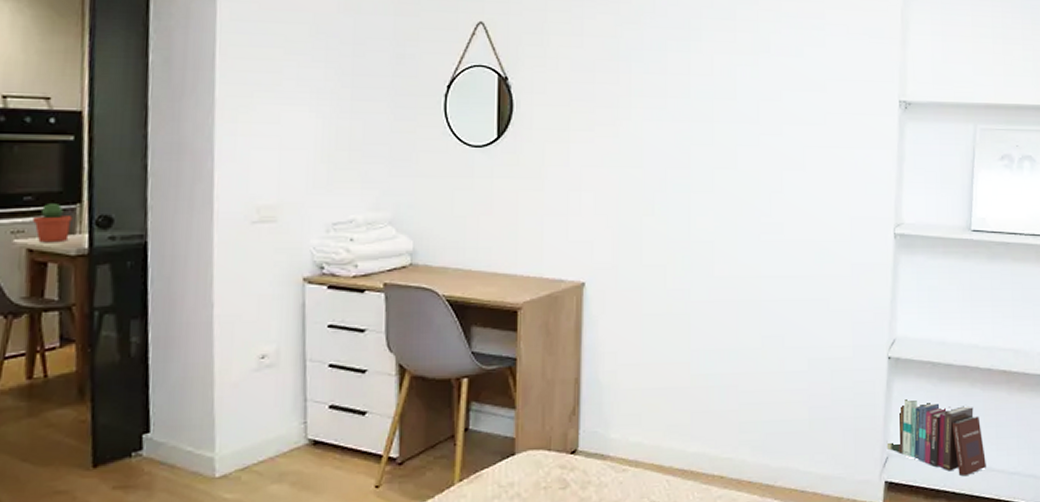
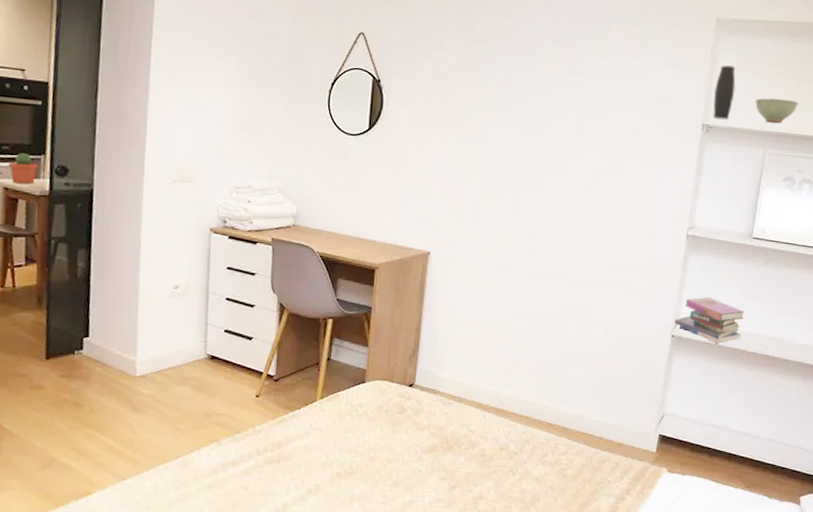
books: present [886,399,986,477] -> none [663,371,745,438]
books: none [890,307,971,362] -> present [674,297,744,344]
vase: none [908,30,933,95] -> present [713,65,736,121]
bowl: none [958,64,1008,93] -> present [755,98,799,124]

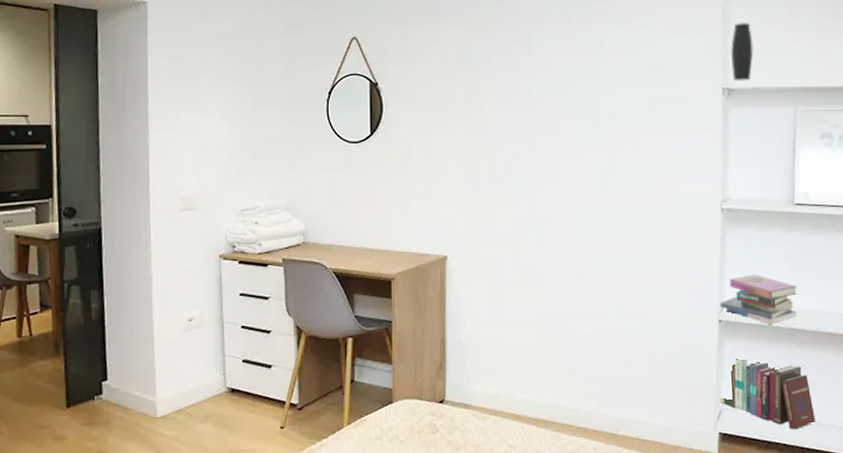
succulent plant: present [9,153,38,184] -> none [19,199,47,230]
books: none [663,371,745,438] -> present [719,359,815,430]
bowl: present [755,98,799,124] -> none [777,51,826,78]

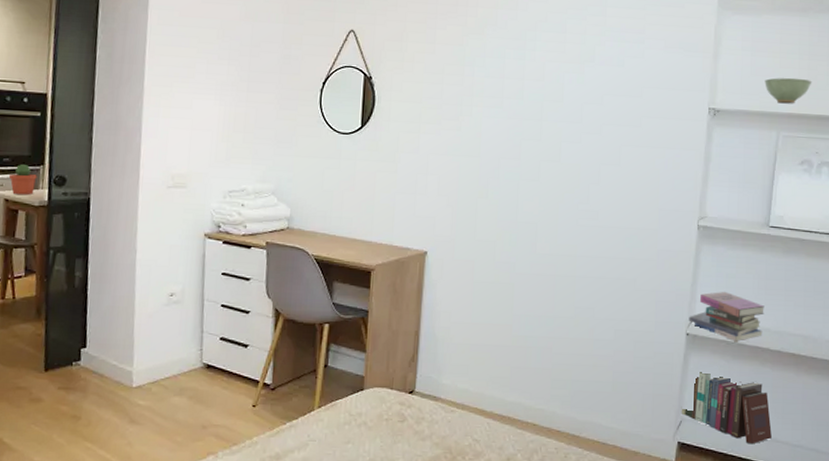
succulent plant: none [19,199,47,230] -> present [9,164,37,195]
vase: present [730,23,754,82] -> none [719,45,742,104]
bowl: none [777,51,826,78] -> present [765,77,812,104]

